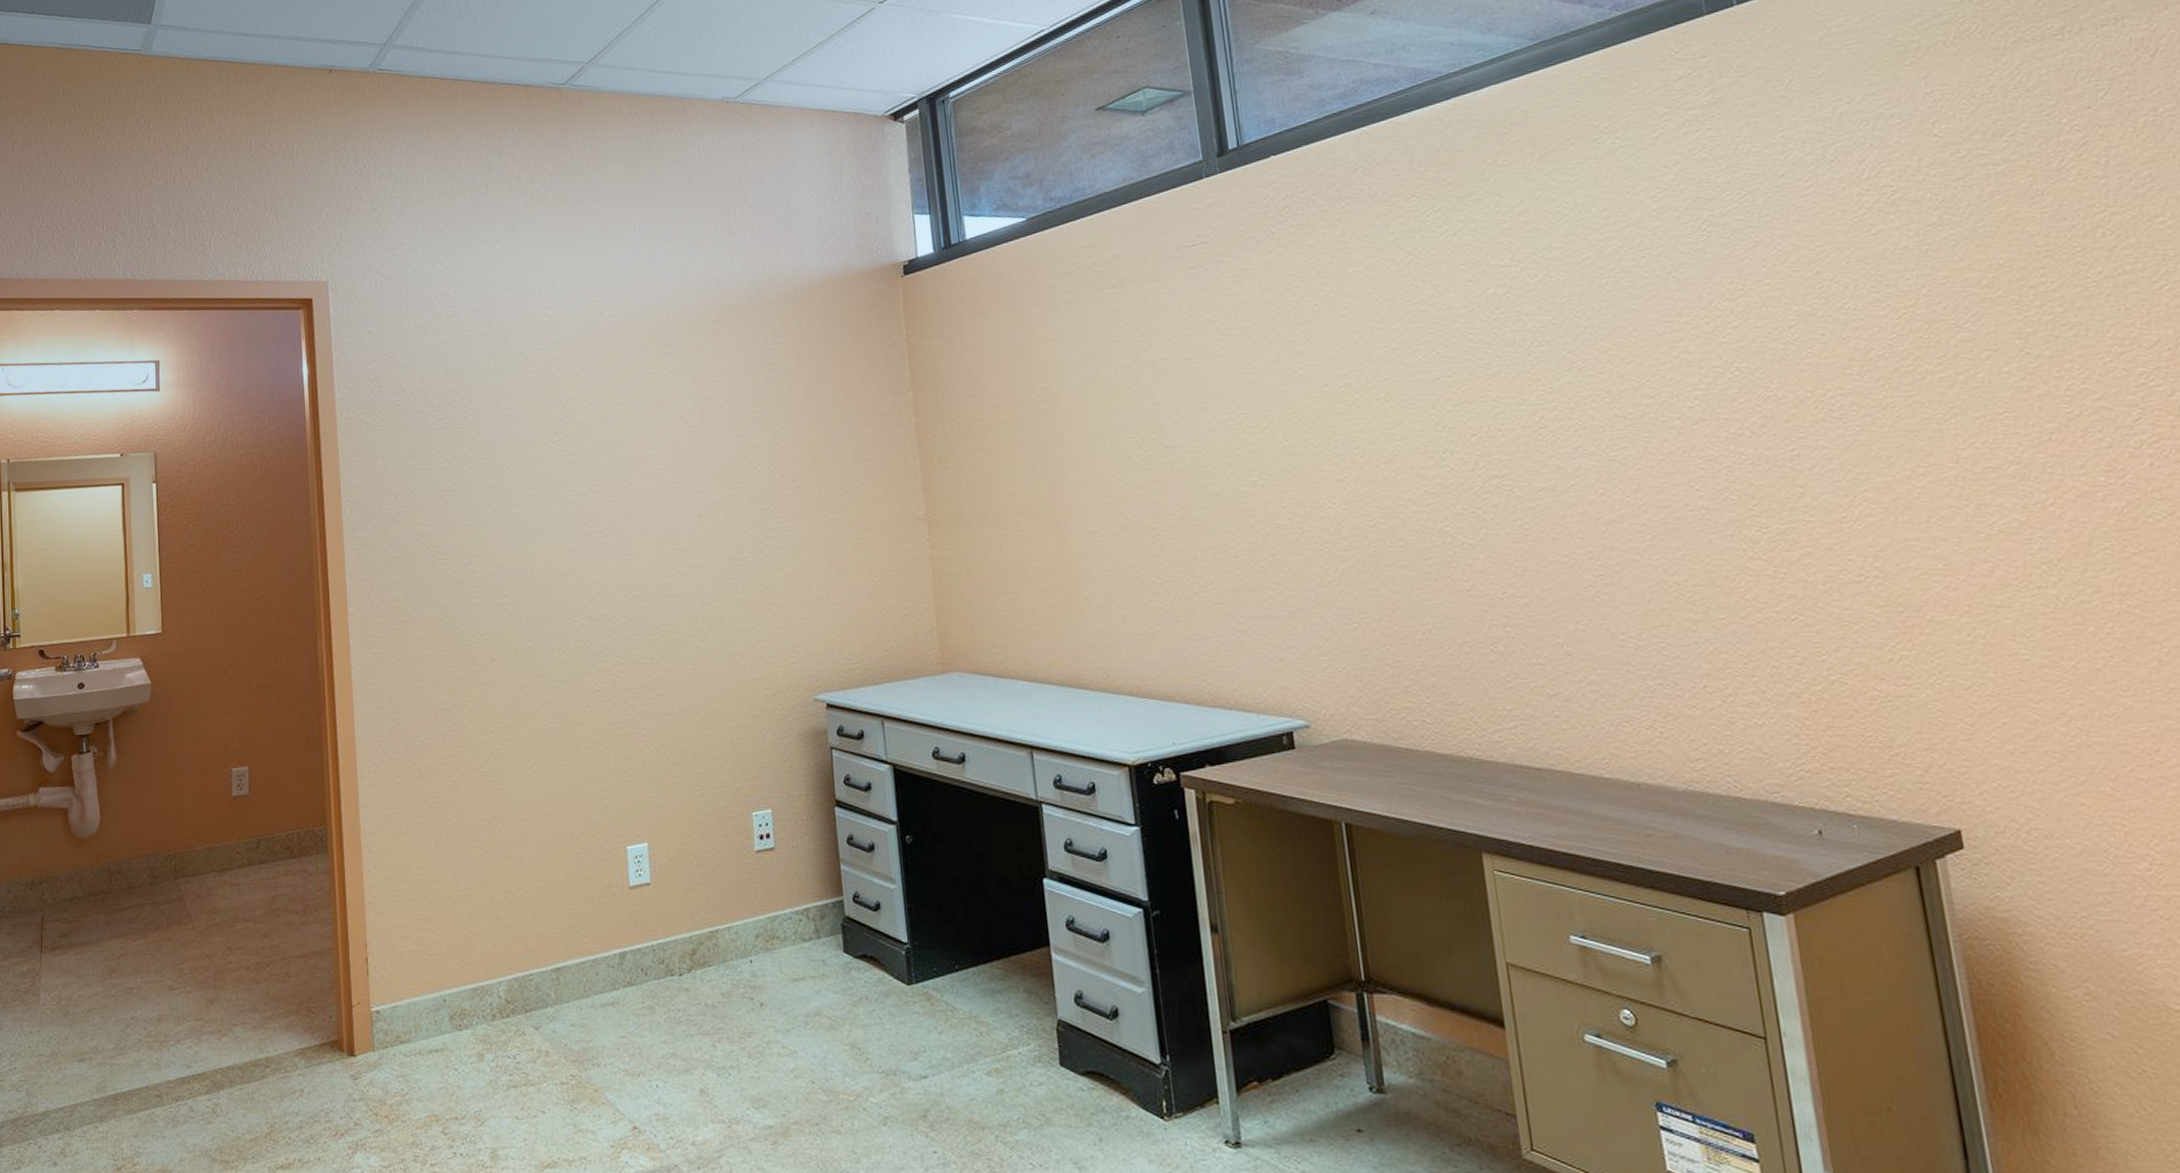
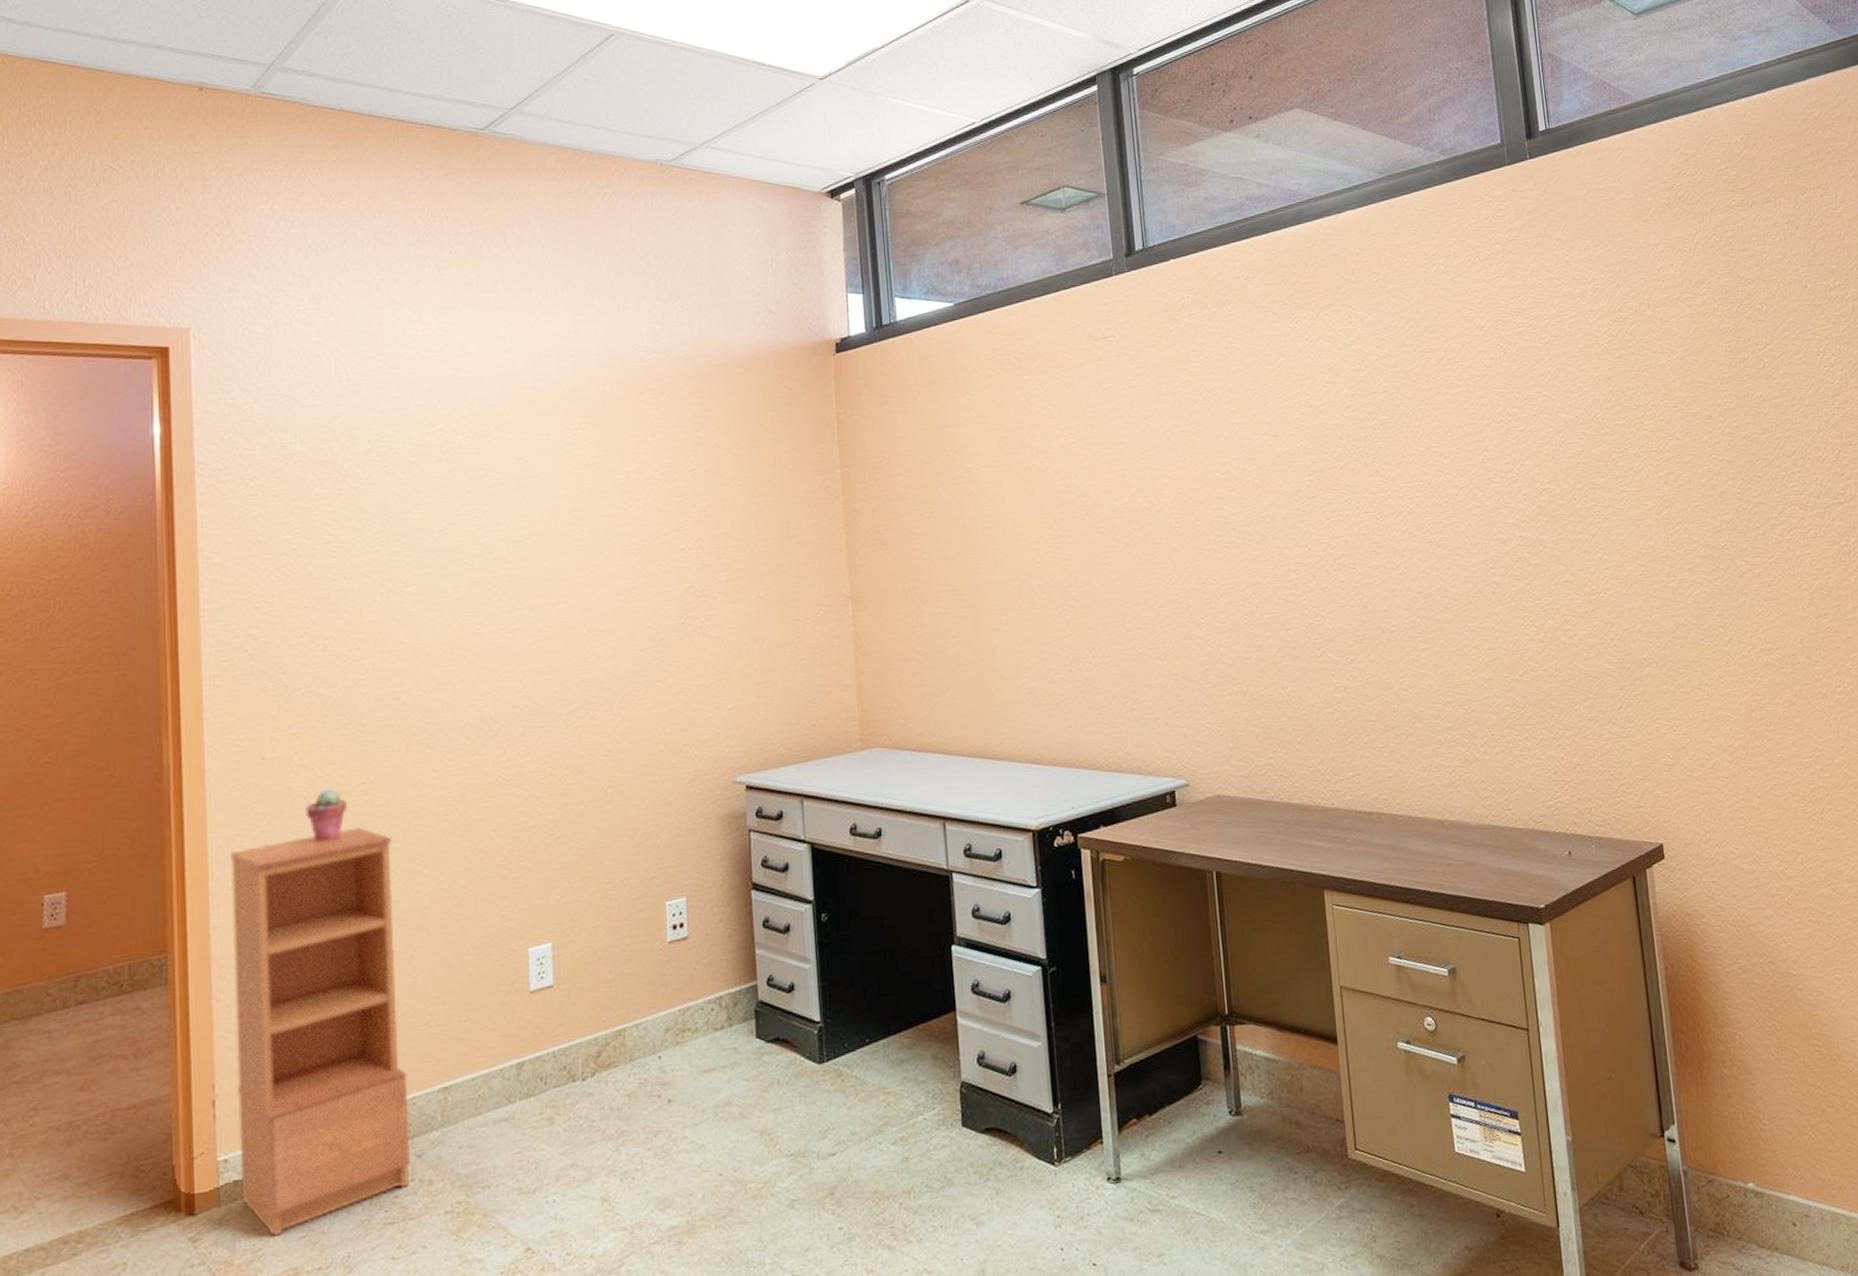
bookcase: none [374,724,530,1084] -> present [231,827,411,1237]
potted succulent: none [432,688,468,737] -> present [305,788,348,843]

